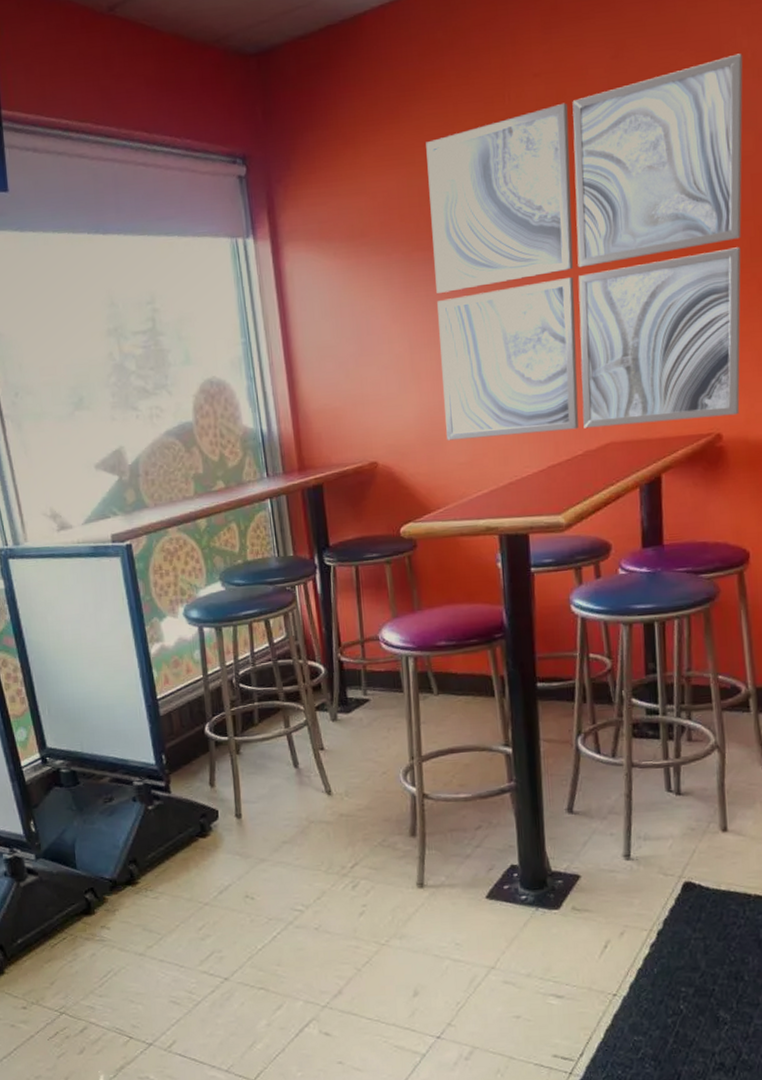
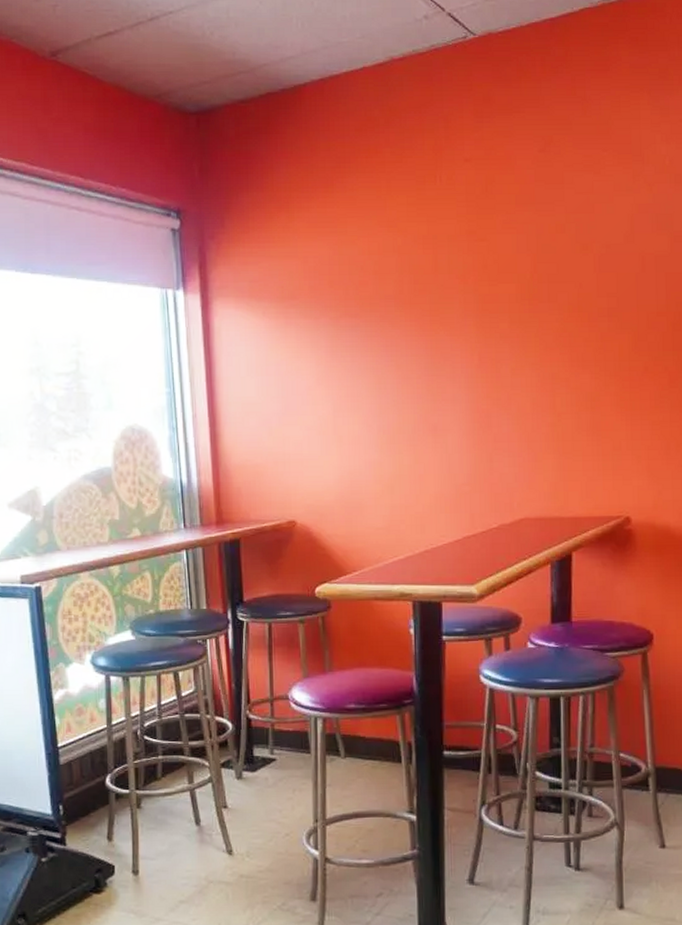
wall art: present [426,53,743,441] -> none [358,159,662,505]

